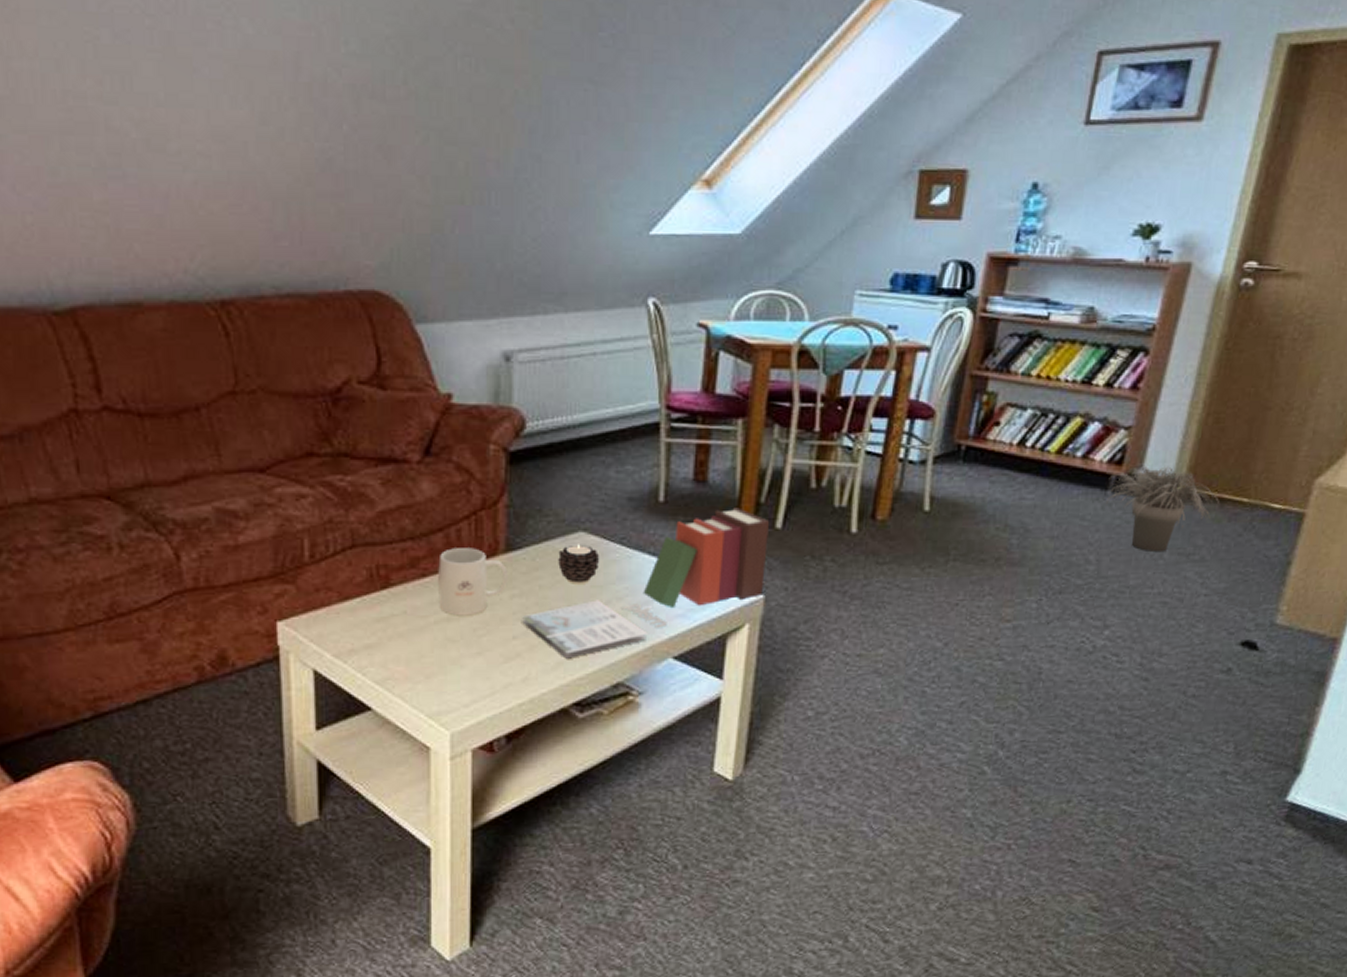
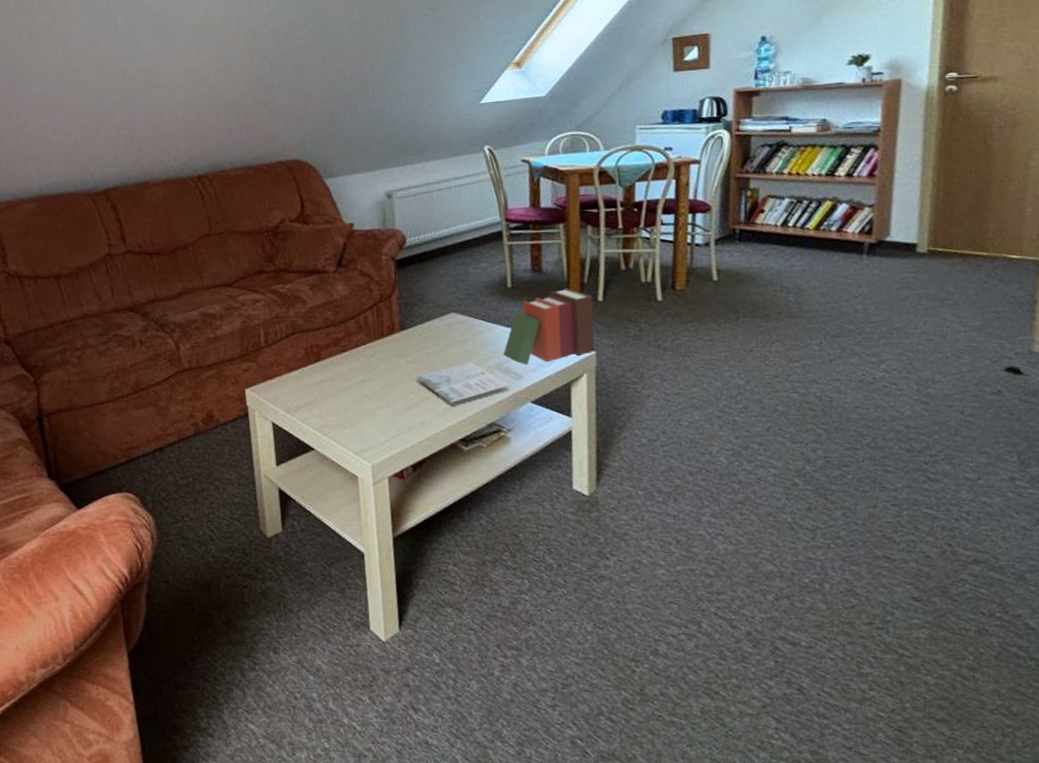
mug: present [438,548,508,616] -> none [353,329,404,379]
candle: present [558,544,600,584] -> none [438,322,469,351]
potted plant: present [1106,466,1220,553] -> none [862,232,963,300]

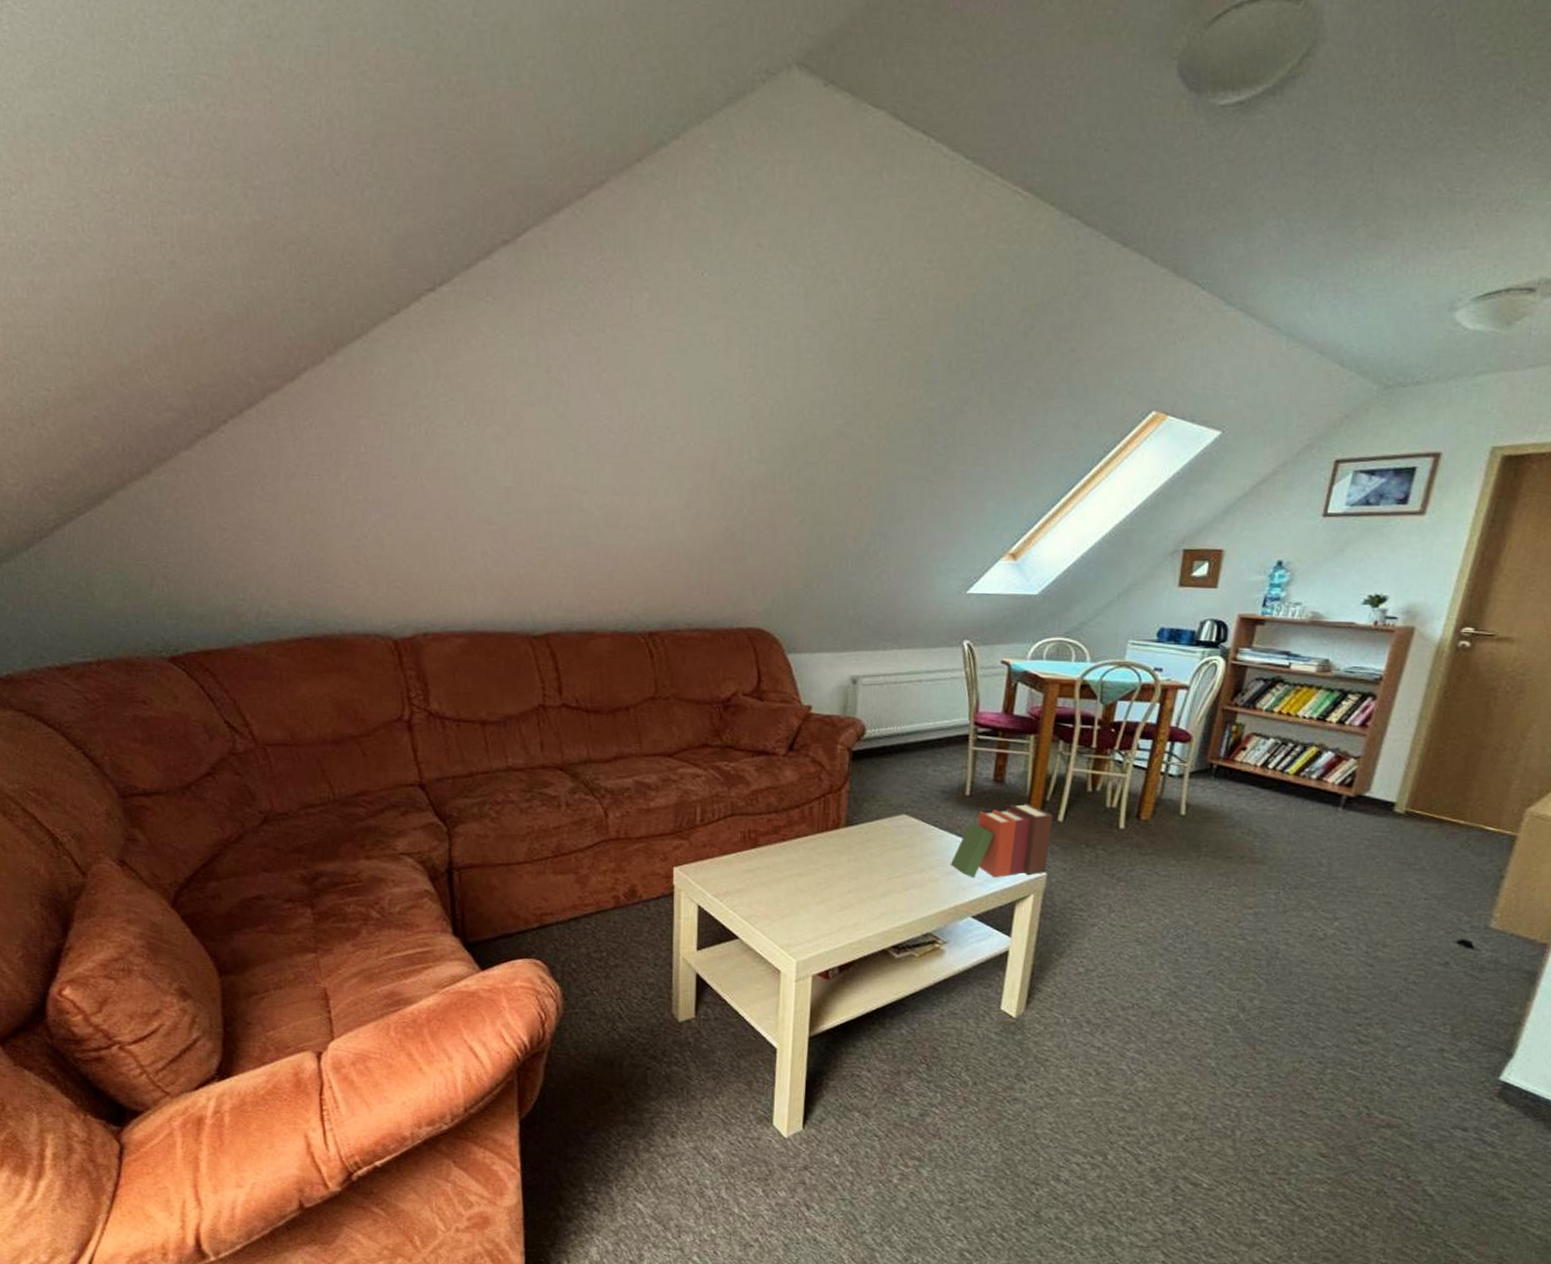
magazine: present [416,361,524,406] -> none [855,867,968,911]

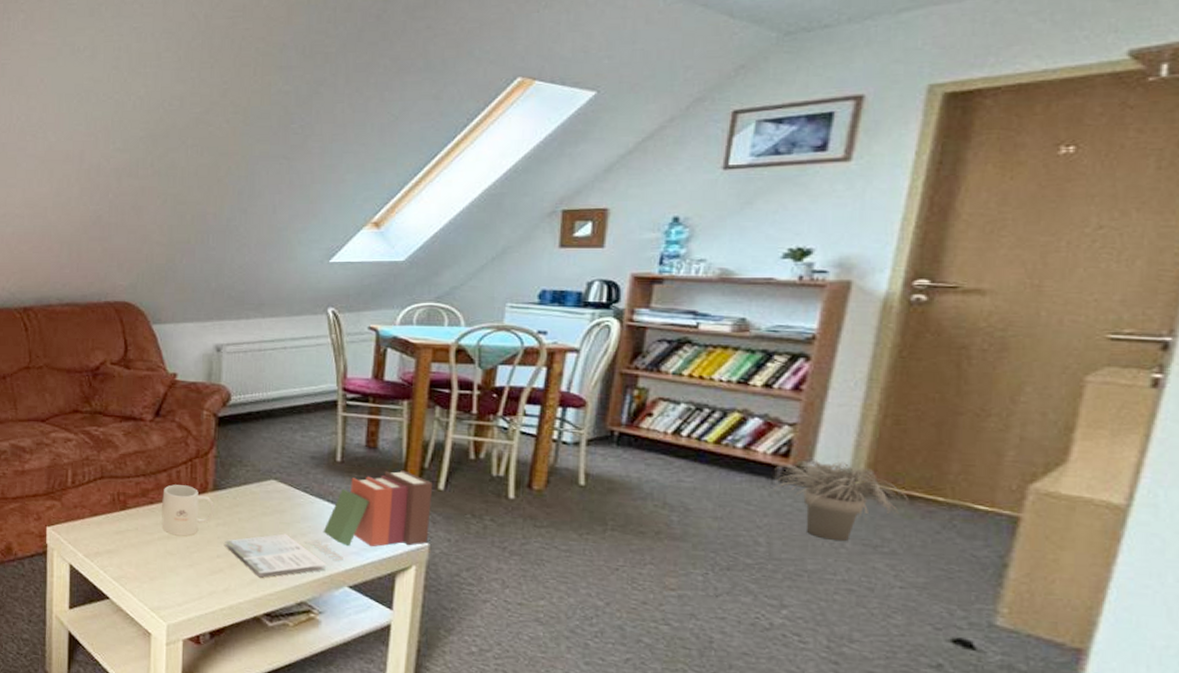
mug: none [793,821,846,873] -> present [162,484,214,536]
magazine: none [855,867,968,911] -> present [225,533,343,578]
potted plant: none [1337,789,1439,861] -> present [774,460,910,542]

